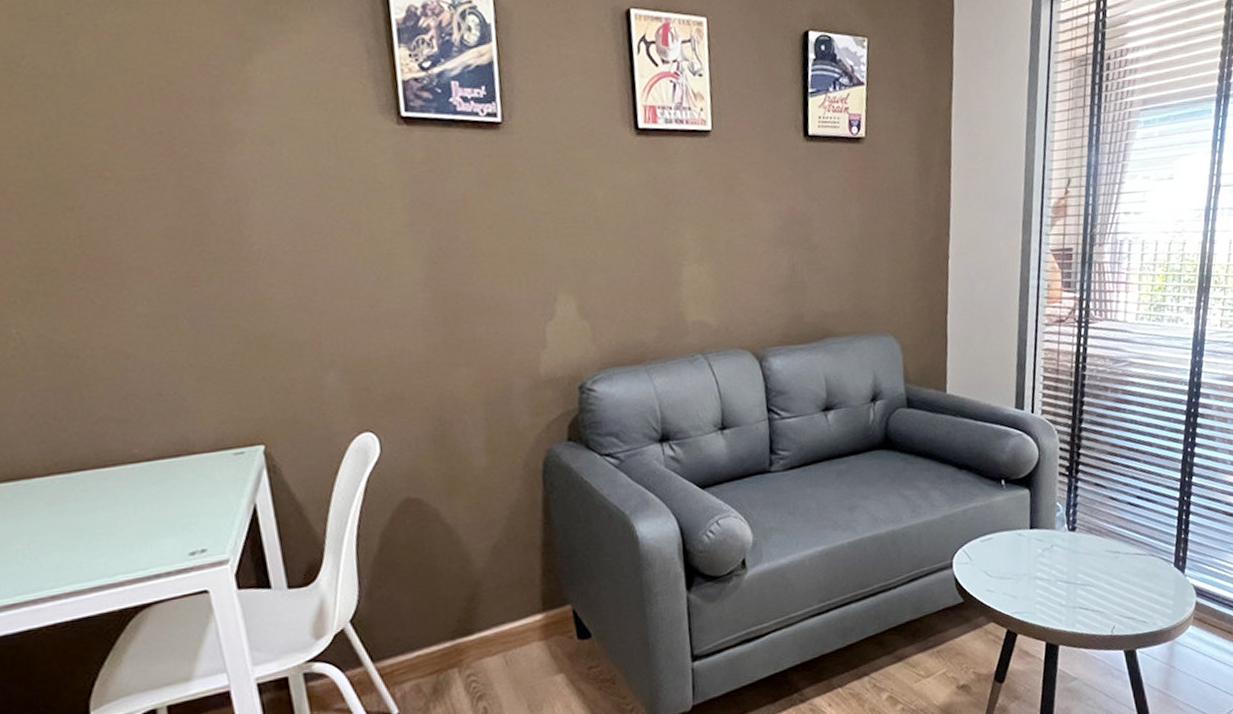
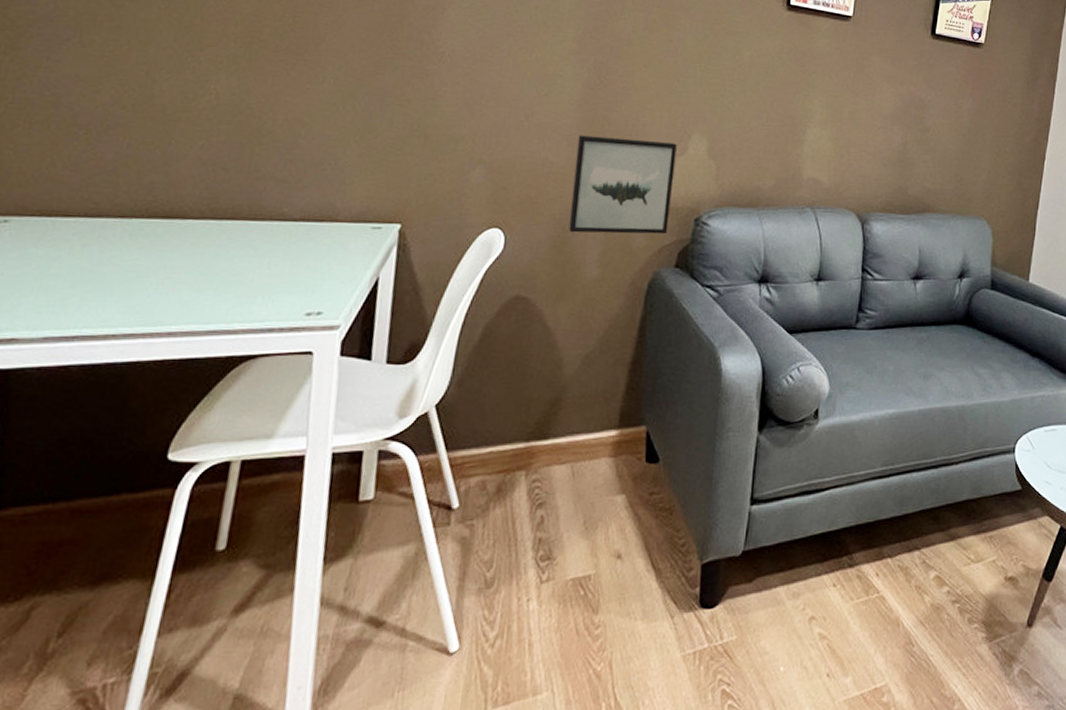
wall art: none [432,308,552,424] -> present [568,135,677,235]

